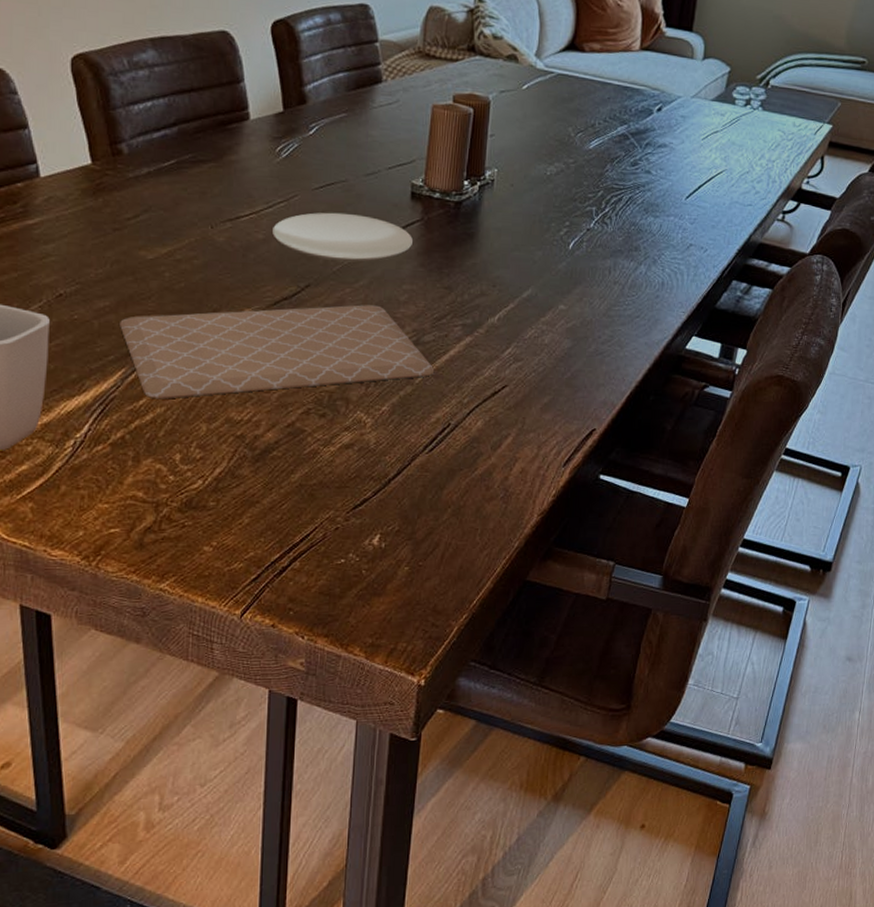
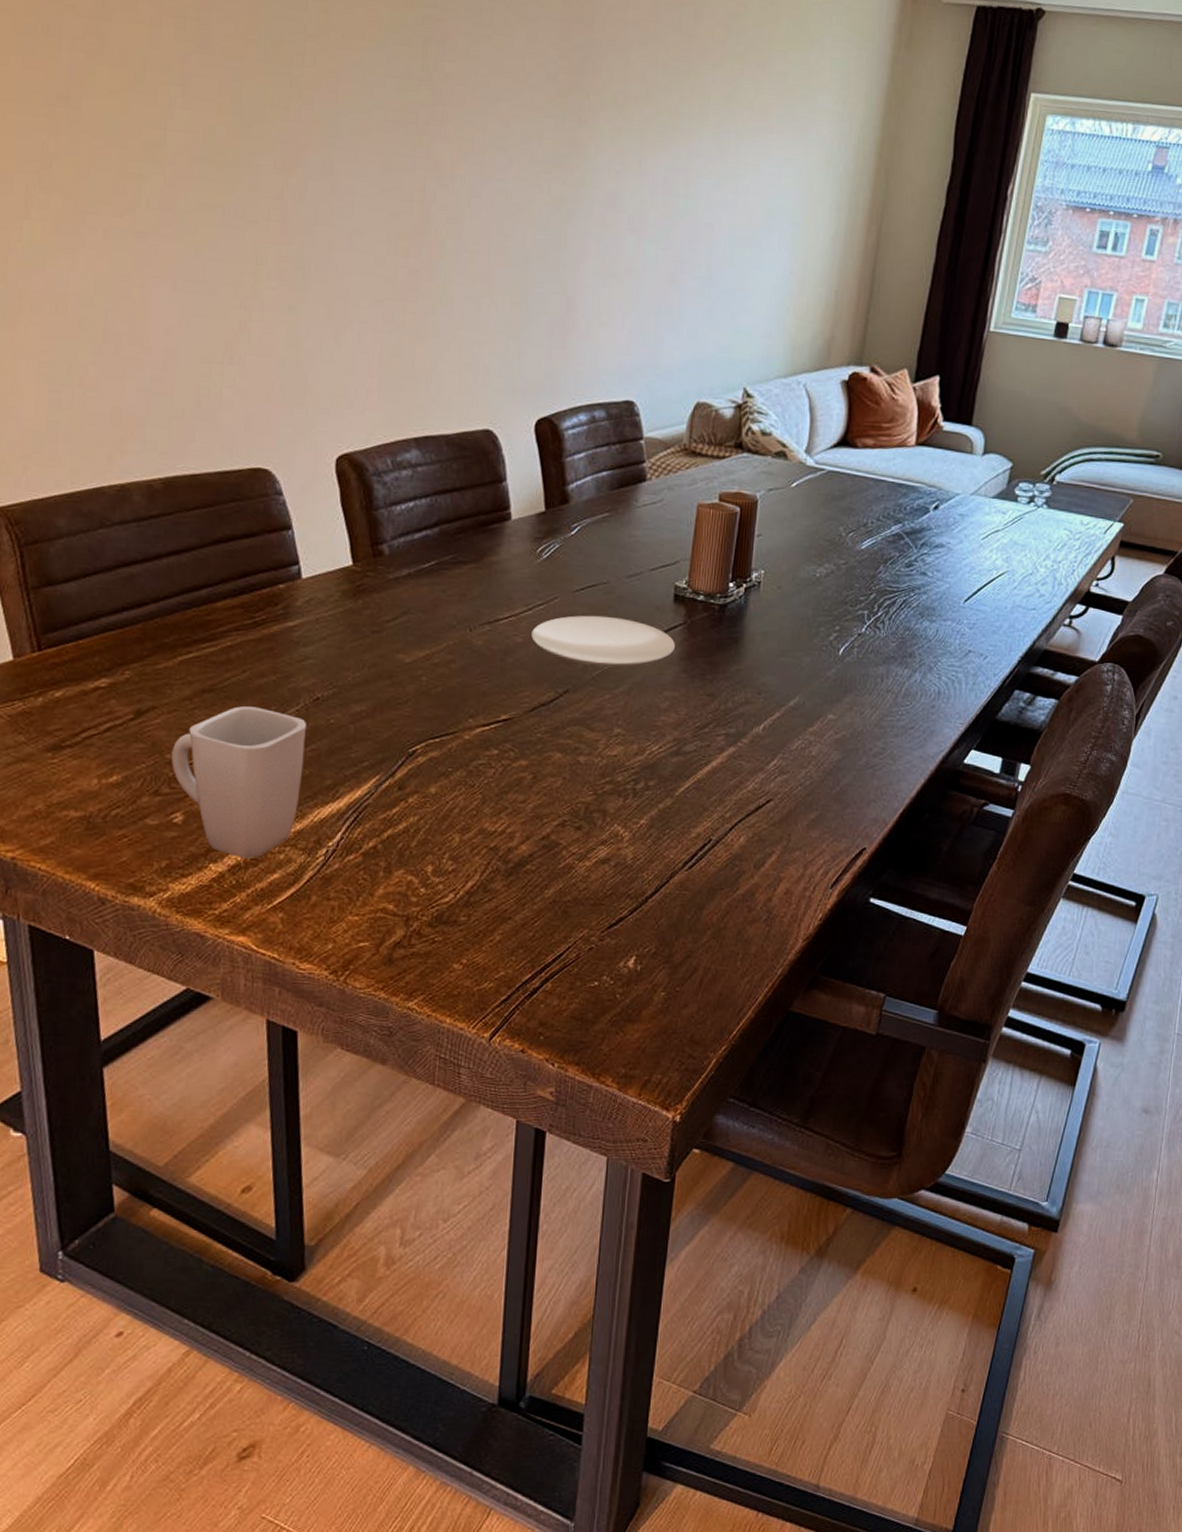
placemat: present [120,305,435,400] -> none [375,712,696,808]

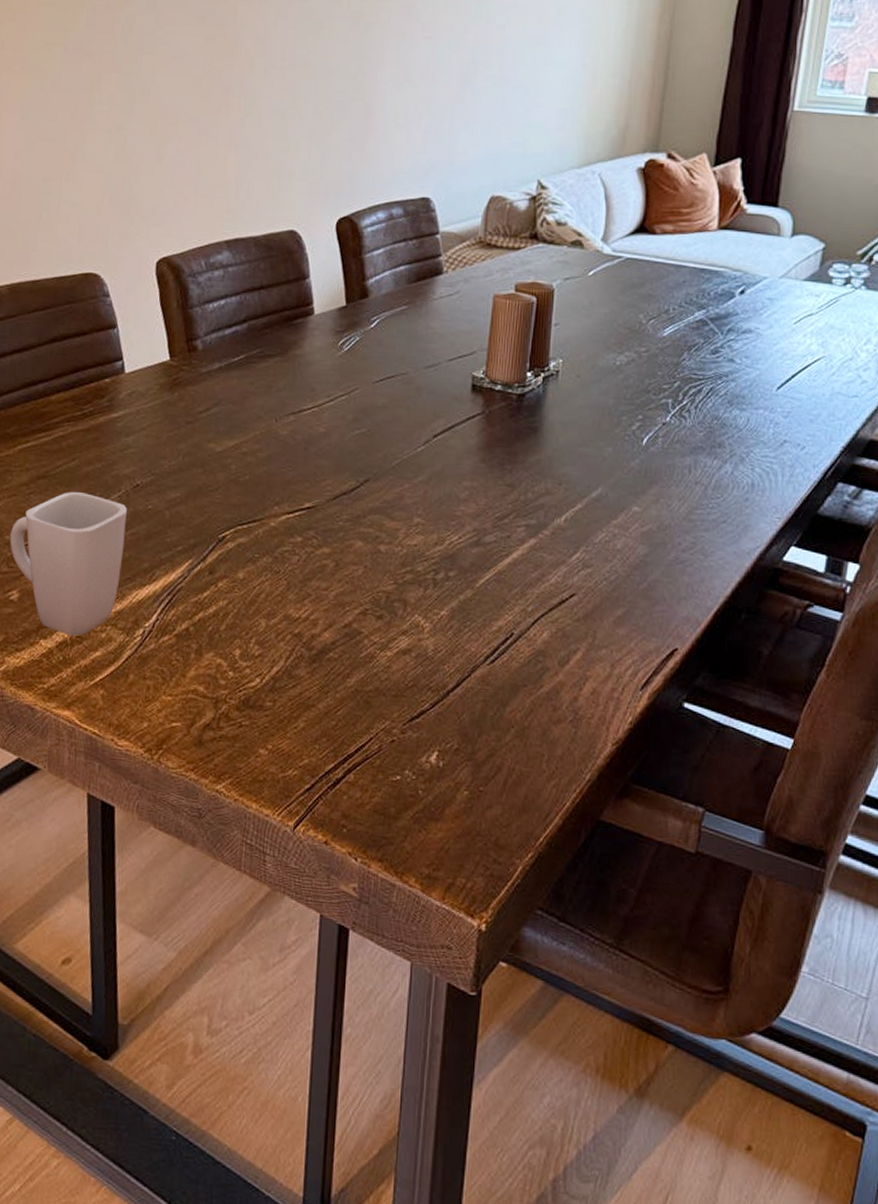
plate: present [531,615,675,667] -> none [333,405,473,457]

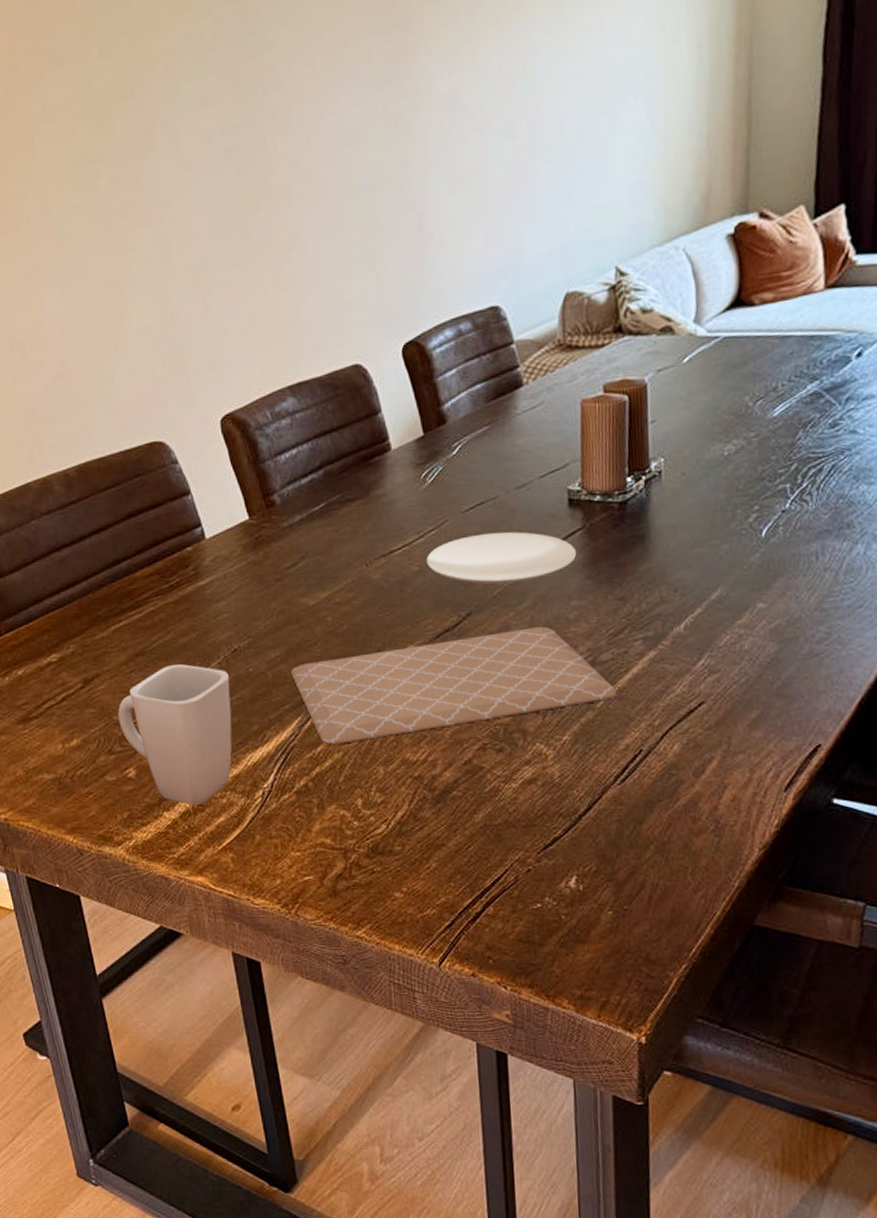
placemat: none [189,501,497,593] -> present [291,627,618,745]
plate: none [333,405,473,457] -> present [426,531,576,584]

